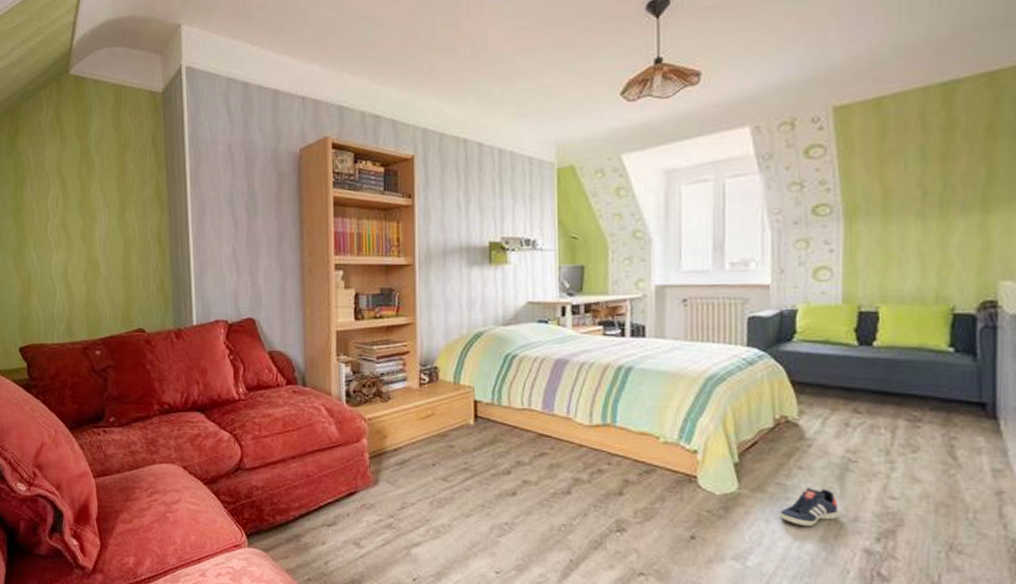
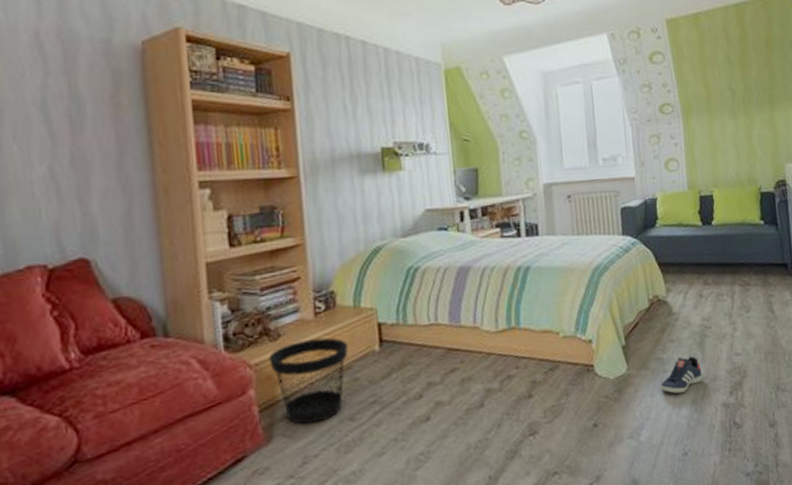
wastebasket: none [380,406,446,477] -> present [269,337,348,424]

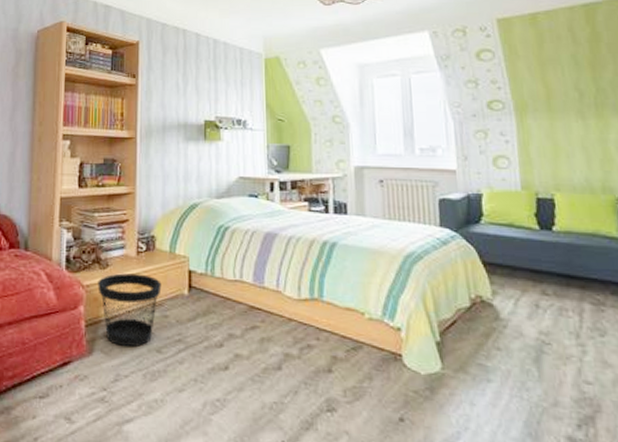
sneaker: present [661,356,703,394] -> none [483,370,539,410]

